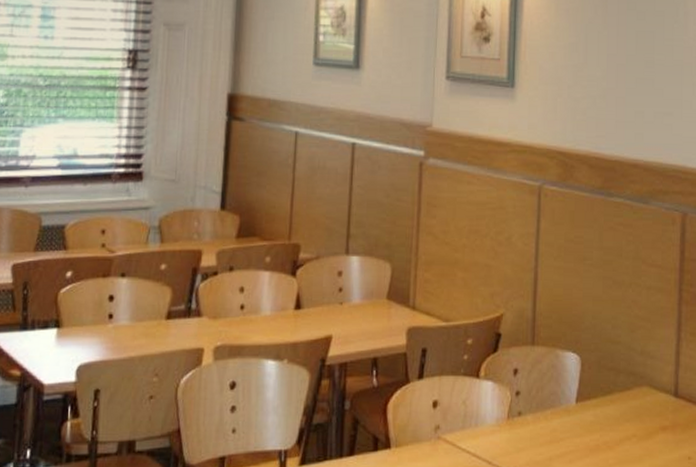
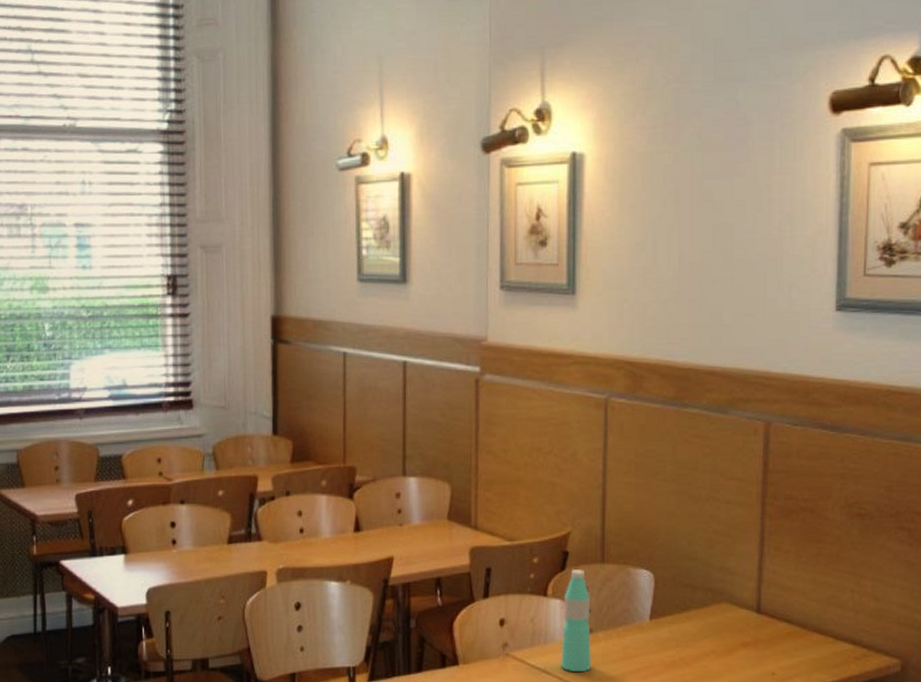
water bottle: none [490,351,521,455] -> present [561,570,592,671]

